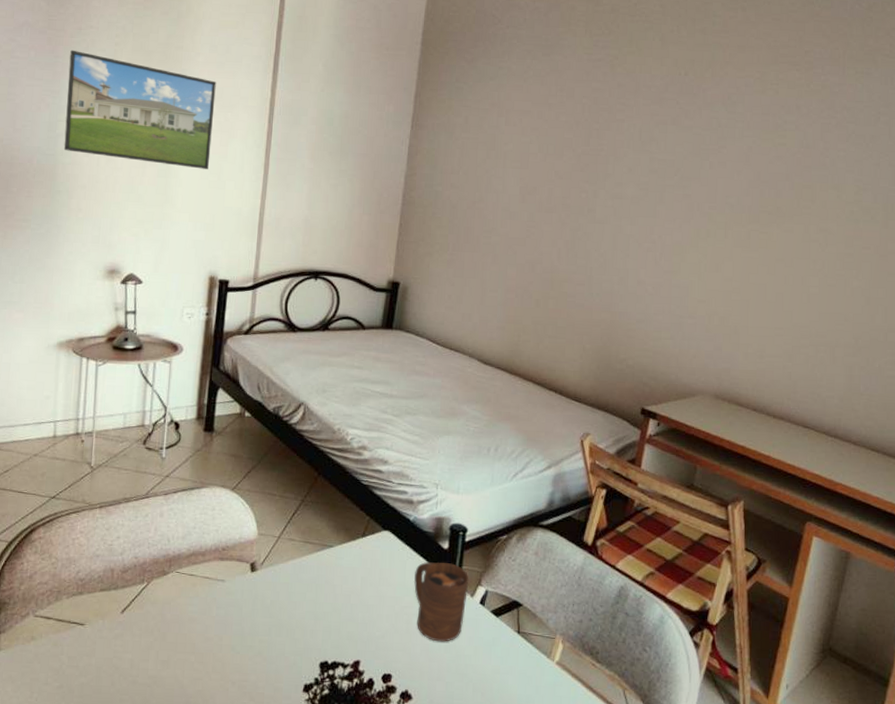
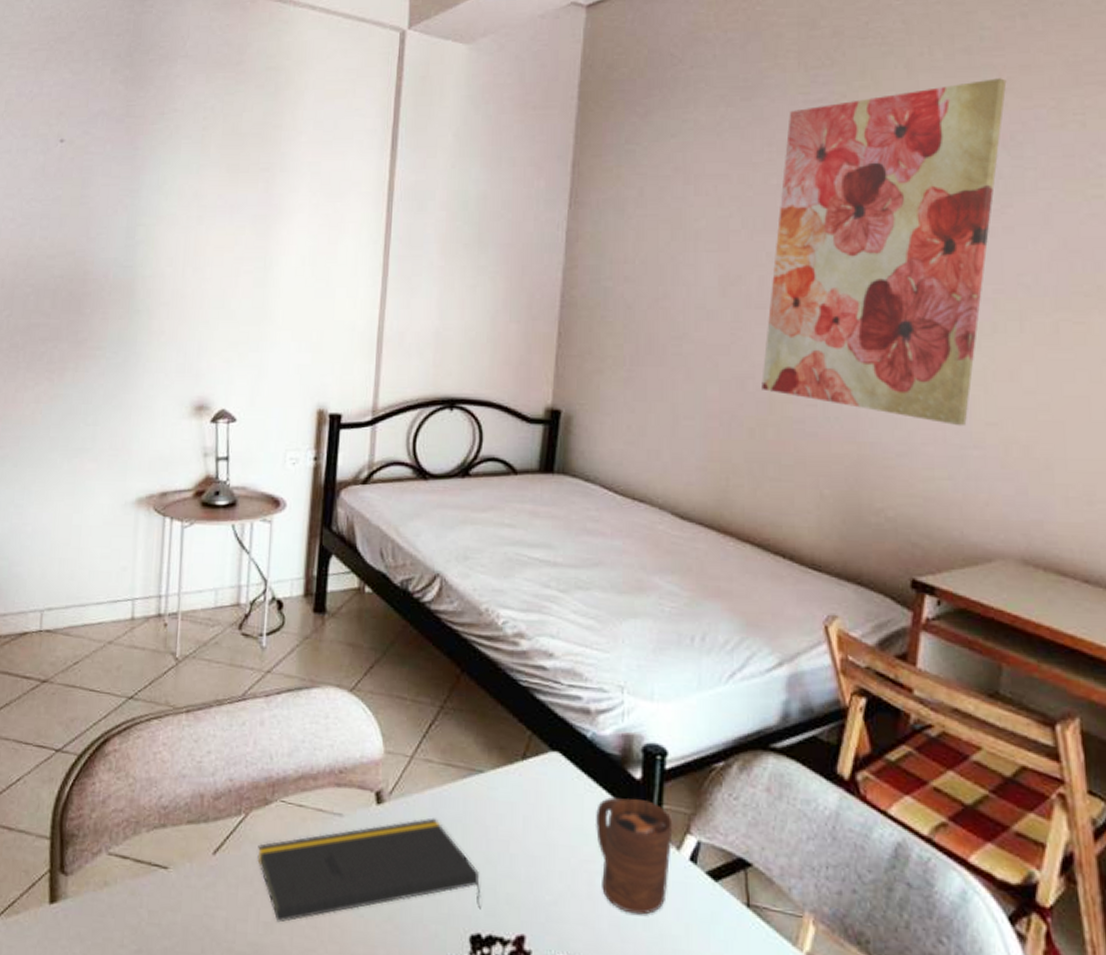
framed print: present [63,50,216,169] -> none [143,139,322,274]
notepad: none [157,580,329,661] -> present [257,818,481,923]
wall art: none [546,53,729,302] -> present [761,78,1007,426]

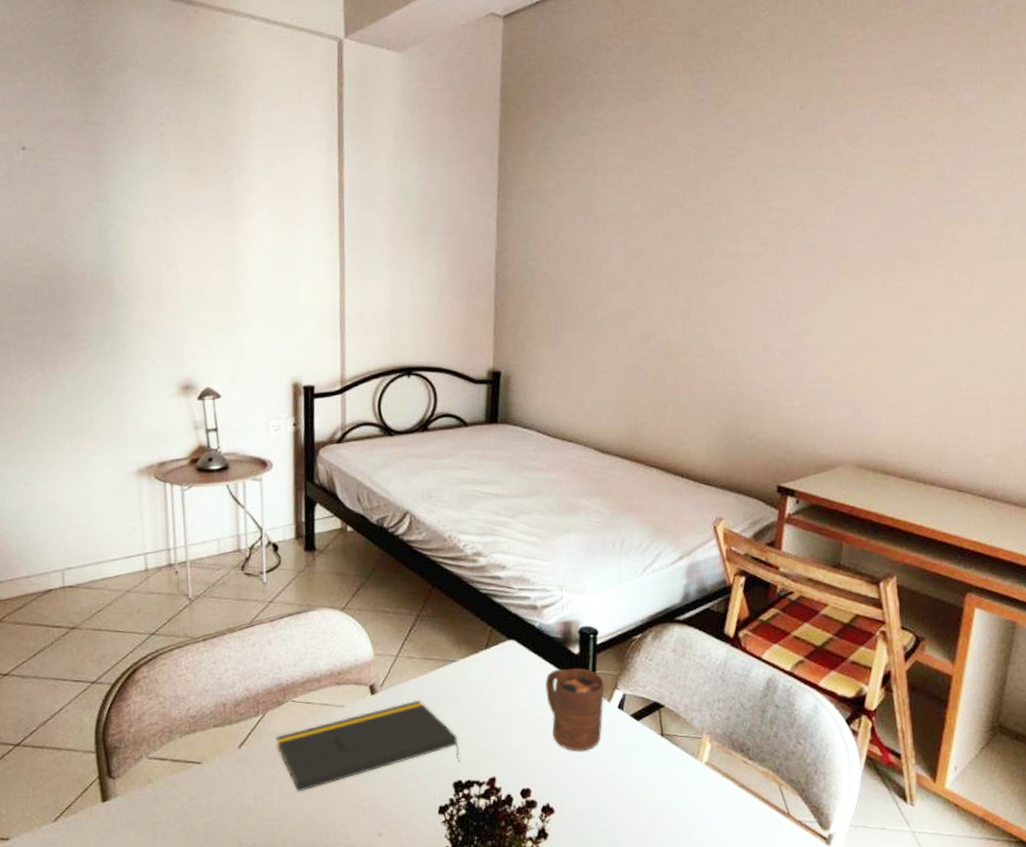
wall art: present [761,78,1007,426] -> none [661,80,849,366]

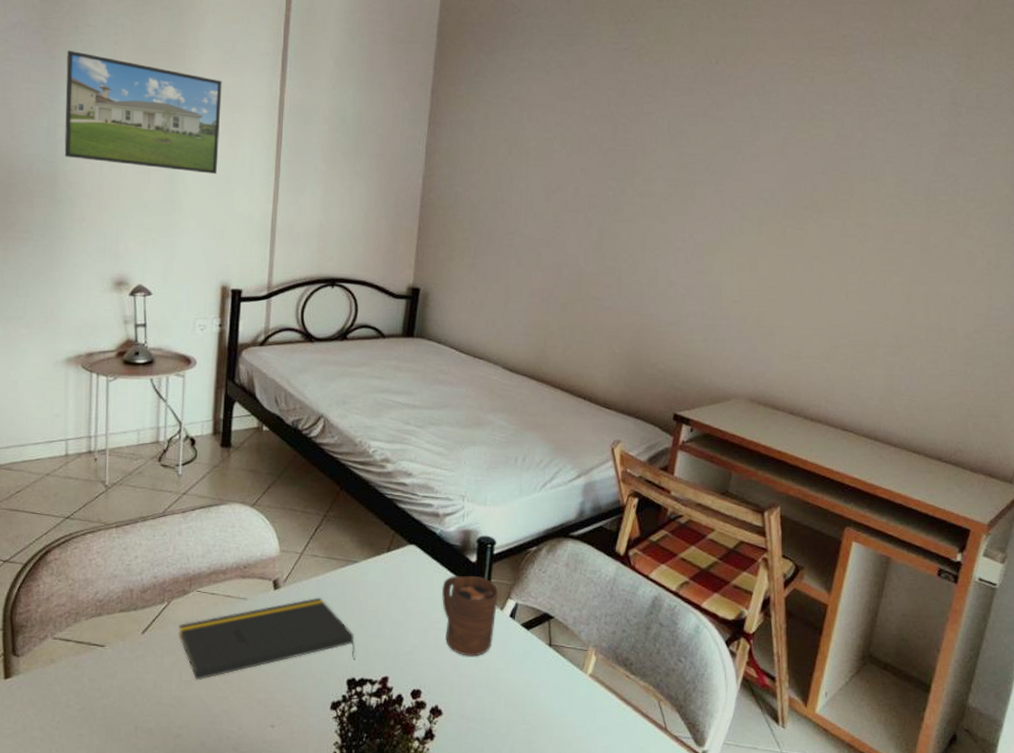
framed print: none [112,145,279,266] -> present [64,50,222,174]

